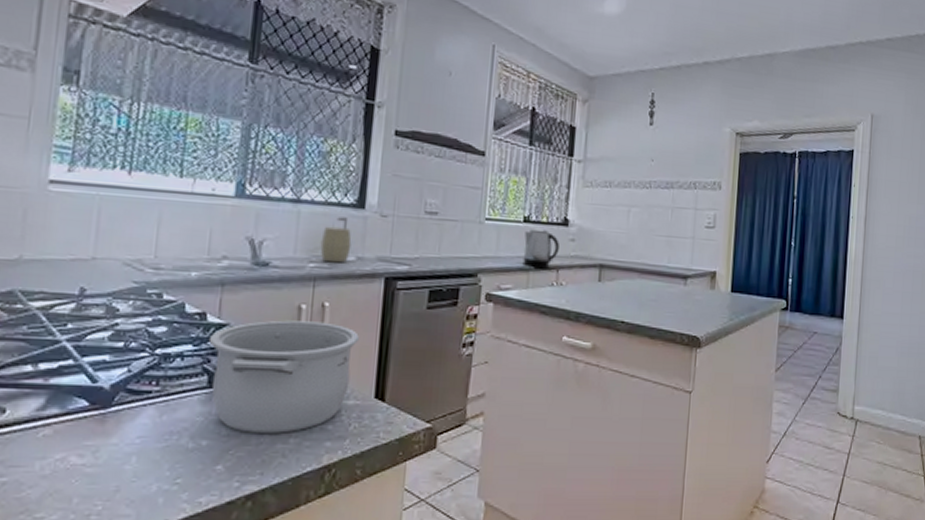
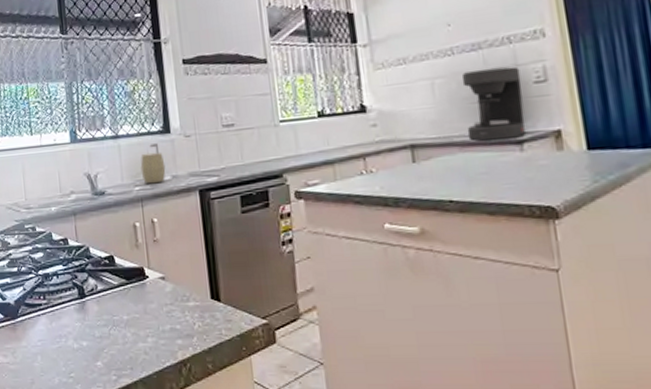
cooking pot: present [208,320,360,433] -> none [73,235,189,334]
kettle: present [522,228,560,269] -> none [322,120,362,161]
coffee maker: none [647,206,697,274] -> present [461,66,525,142]

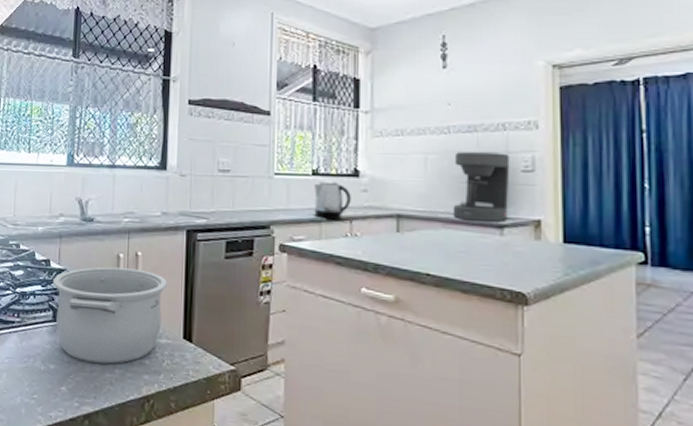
cooking pot: none [73,235,189,334] -> present [52,267,168,364]
soap dispenser: present [140,143,166,184] -> none [132,178,157,218]
kettle: none [322,120,362,161] -> present [314,180,351,220]

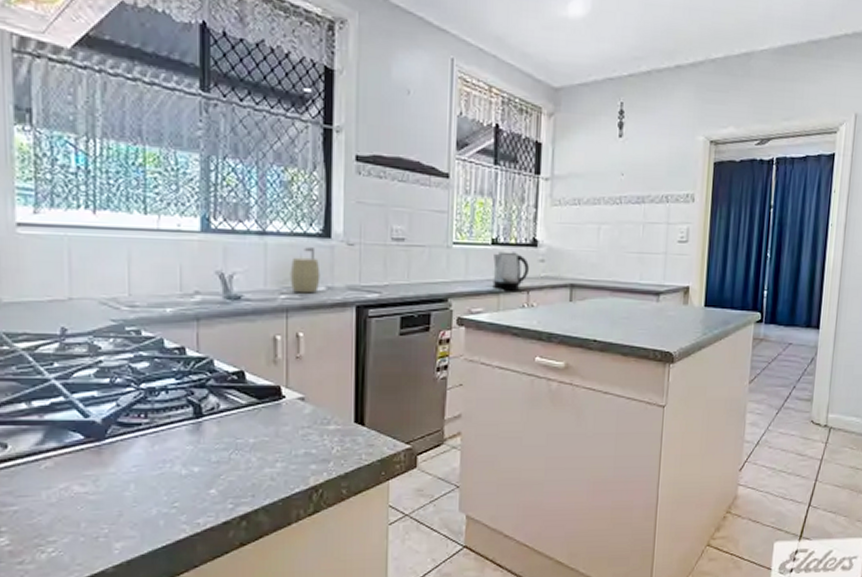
cooking pot: present [52,267,168,364] -> none [190,351,336,459]
soap dispenser: none [132,178,157,218] -> present [290,247,321,294]
coffee maker: present [452,152,510,223] -> none [619,222,670,291]

